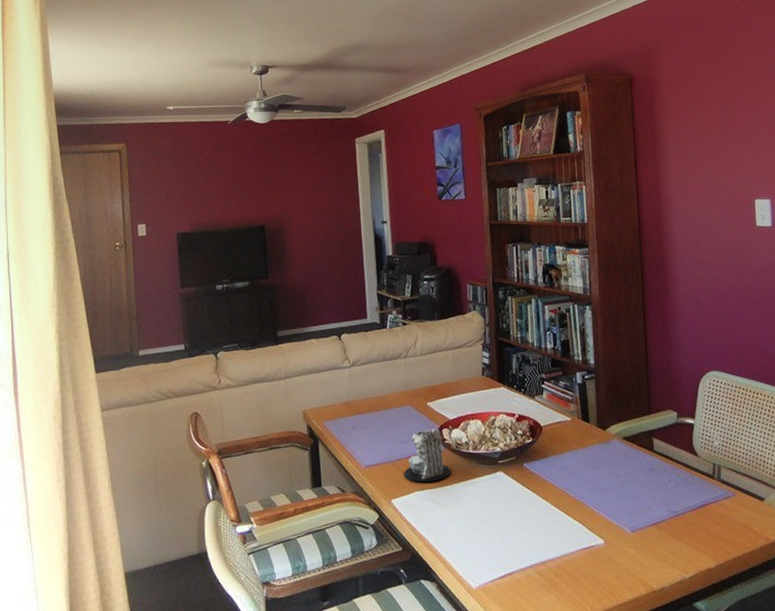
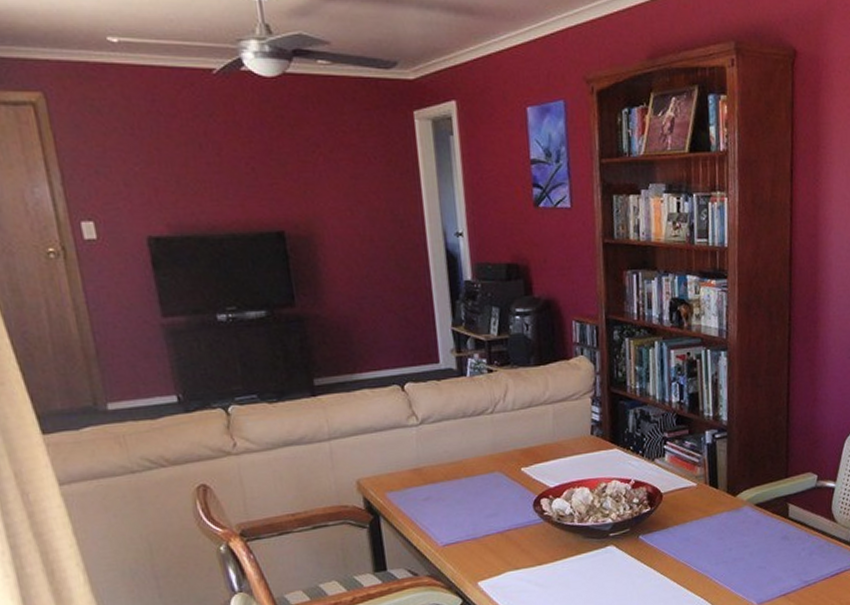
candle: present [403,428,452,483] -> none [492,498,552,561]

